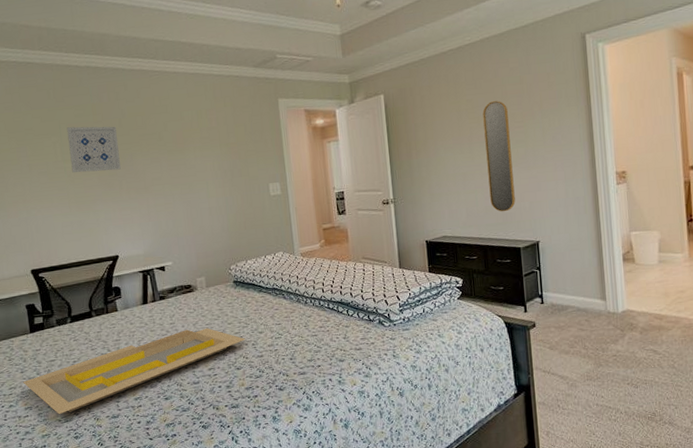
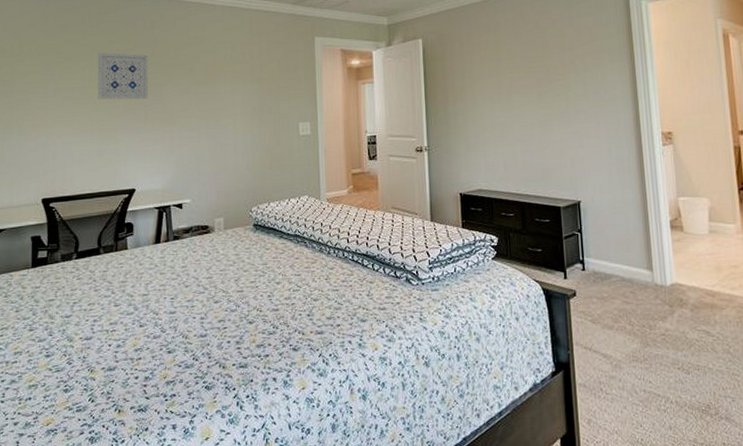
serving tray: present [23,328,246,415] -> none [16,274,261,363]
home mirror: present [482,101,515,212] -> none [523,52,556,168]

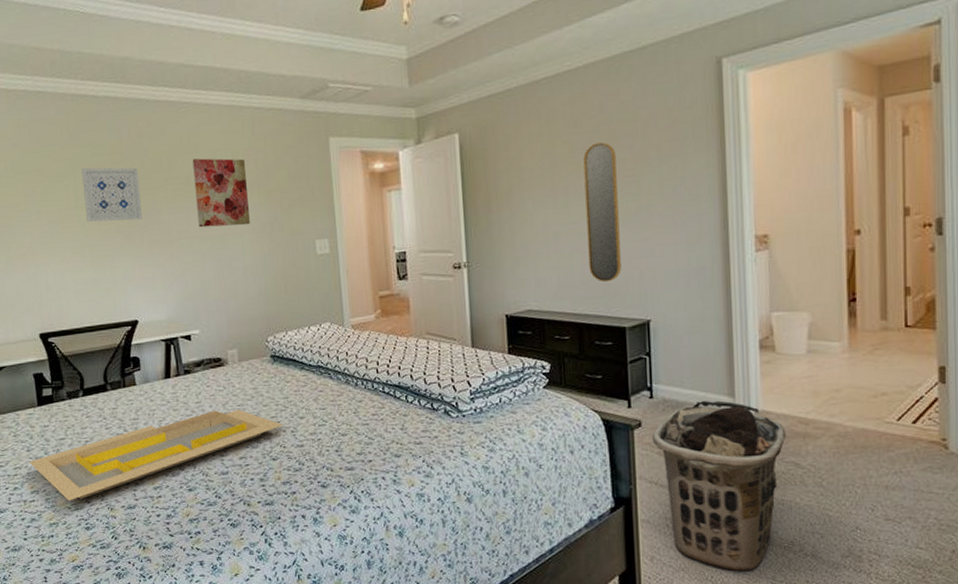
serving tray: none [16,274,261,363] -> present [29,409,283,502]
wall art: none [197,49,243,108] -> present [192,158,250,228]
home mirror: none [523,52,556,168] -> present [583,142,621,283]
clothes hamper: none [585,273,697,434] -> present [651,400,786,572]

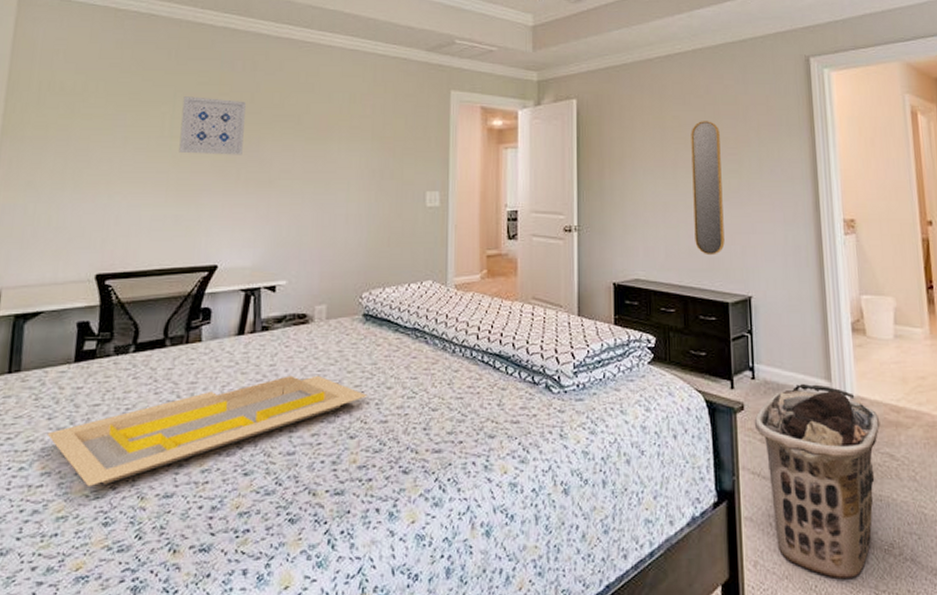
wall art: present [192,158,250,228] -> none [303,98,362,170]

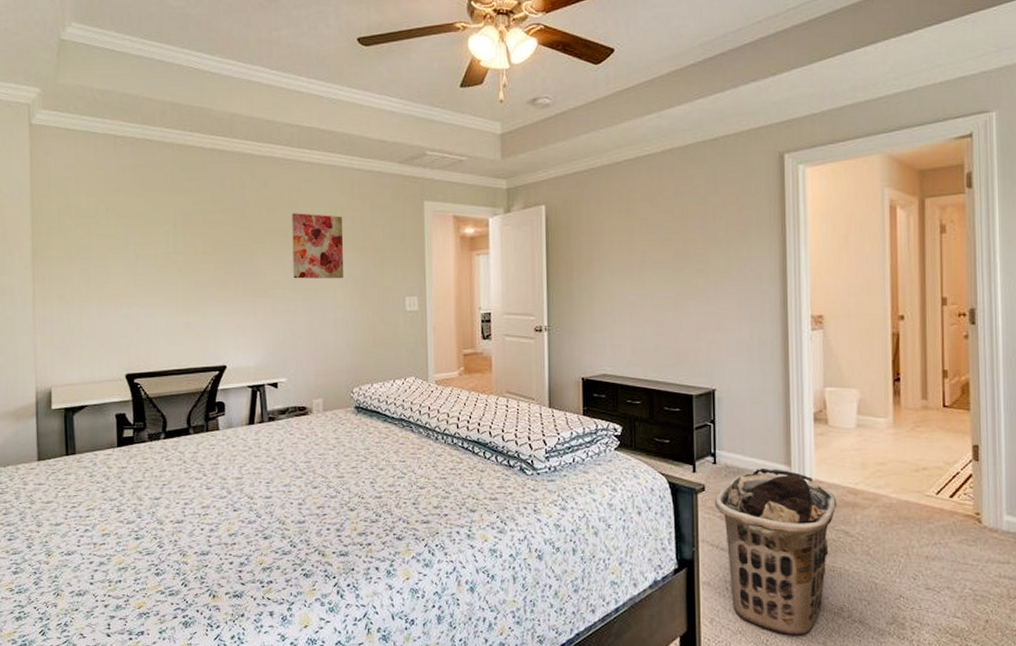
serving tray: present [47,375,368,488] -> none [103,458,363,546]
wall art: present [179,96,246,155] -> none [182,215,239,268]
wall art: none [303,98,362,170] -> present [292,213,343,279]
home mirror: present [691,121,725,256] -> none [658,222,690,352]

